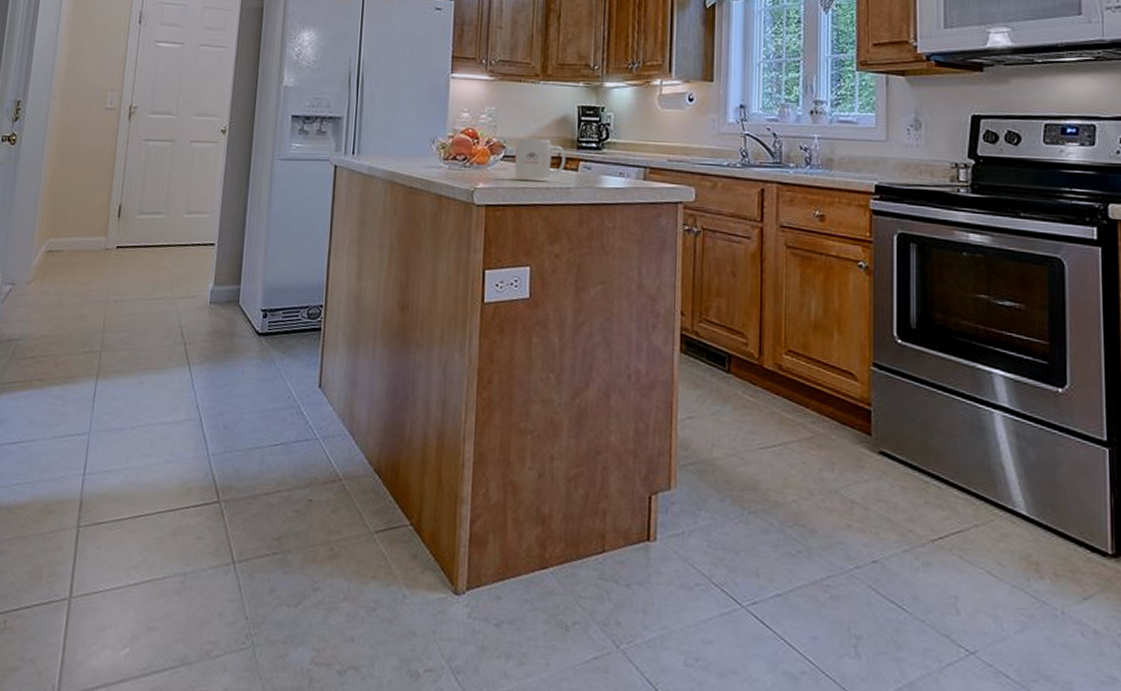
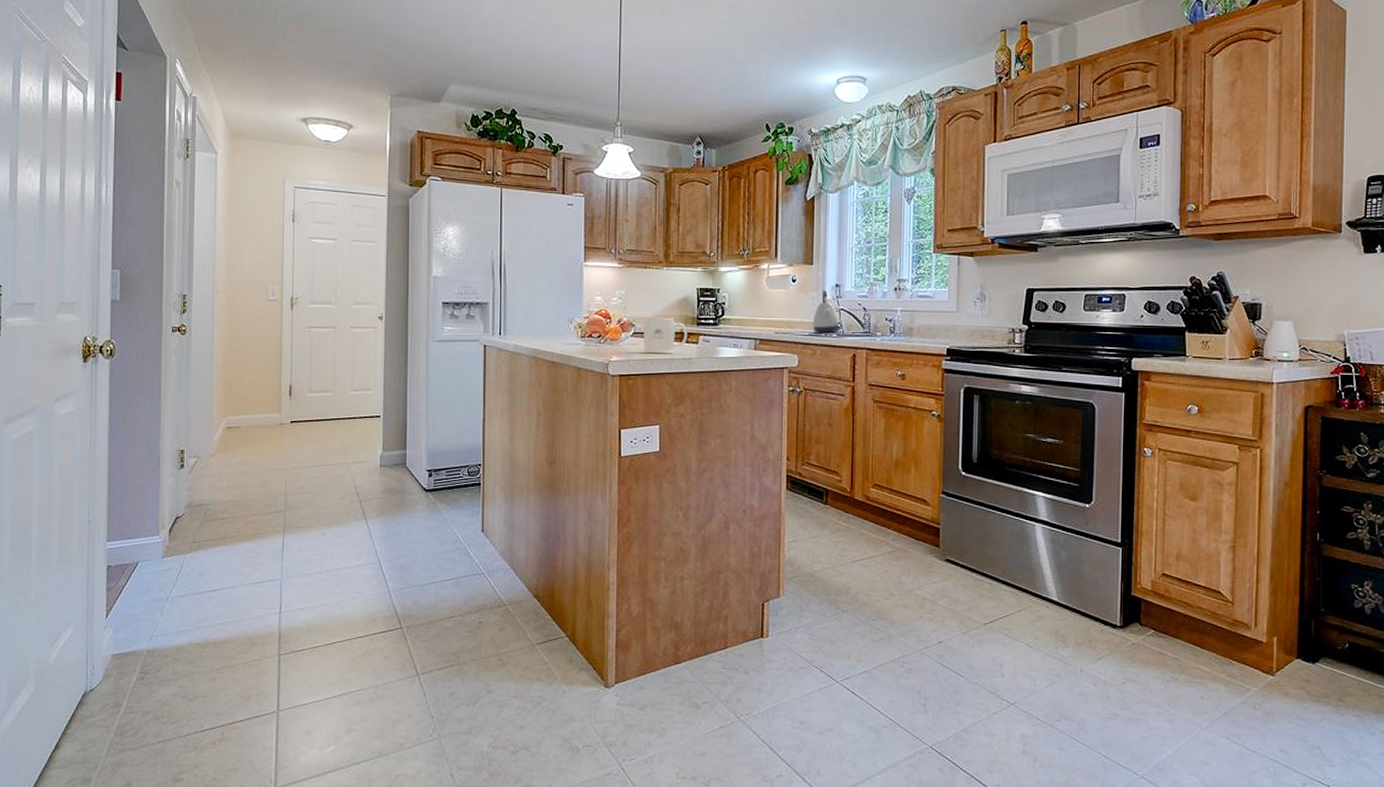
kettle: none [712,109,745,162] -> present [812,288,840,333]

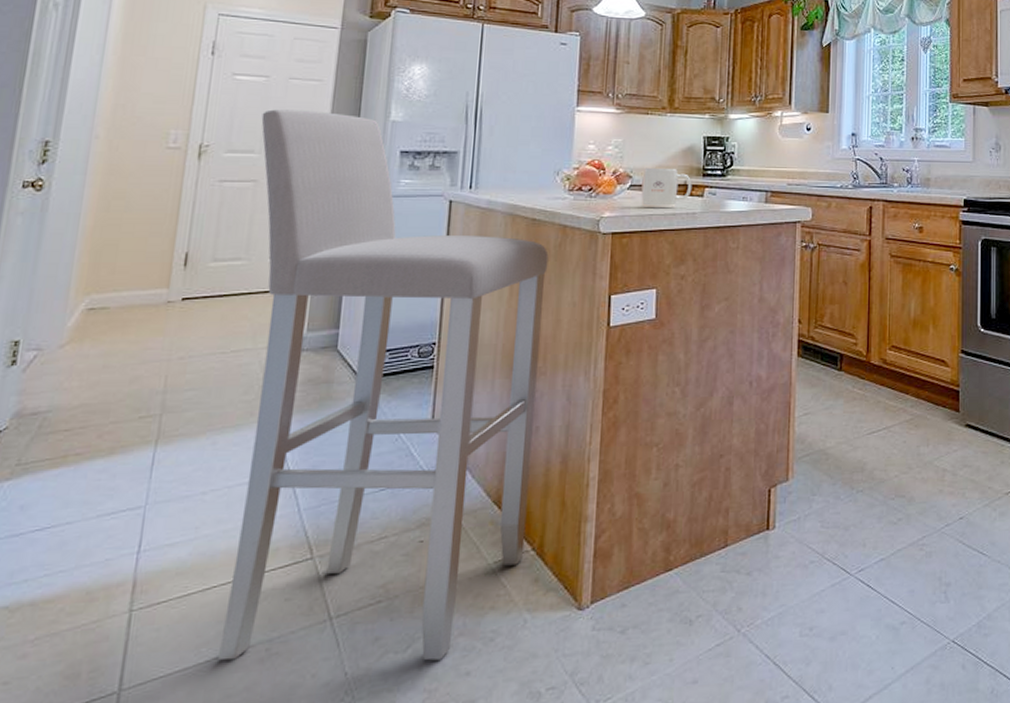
bar stool: none [334,267,567,714] -> present [218,109,549,661]
kettle: present [812,288,840,333] -> none [827,137,856,184]

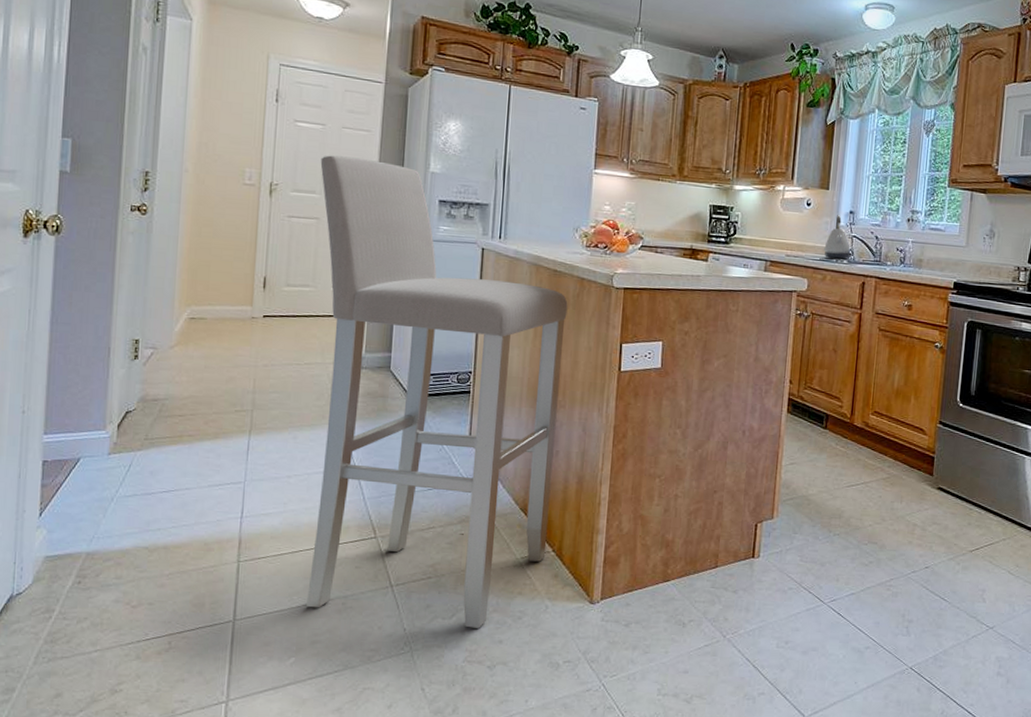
mug: present [641,167,692,207] -> none [650,230,698,269]
kettle: none [827,137,856,184] -> present [824,214,852,260]

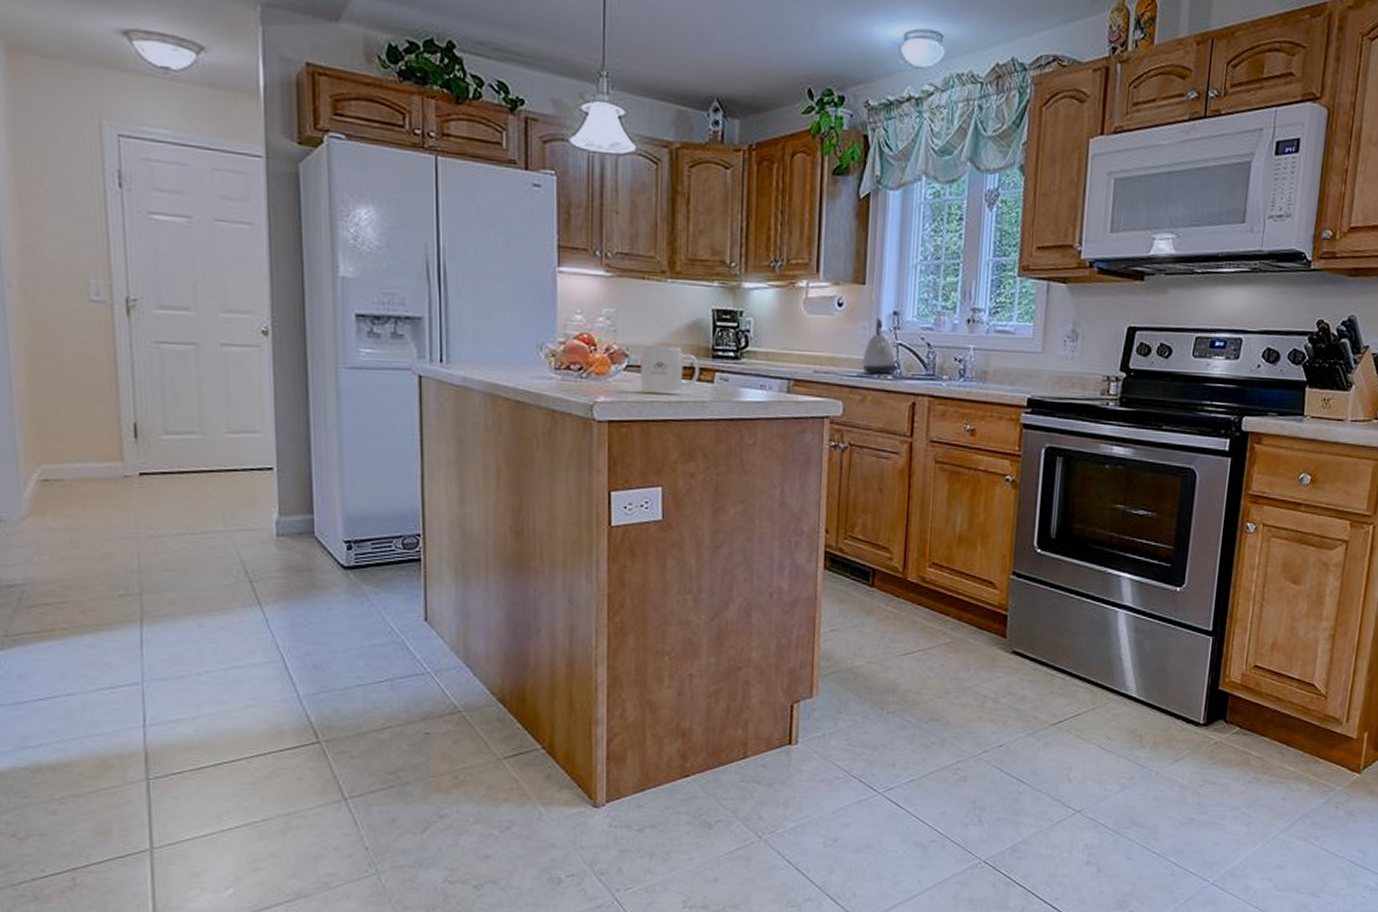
bar stool: present [306,155,568,629] -> none [190,258,537,843]
mug: none [650,230,698,269] -> present [640,344,700,394]

